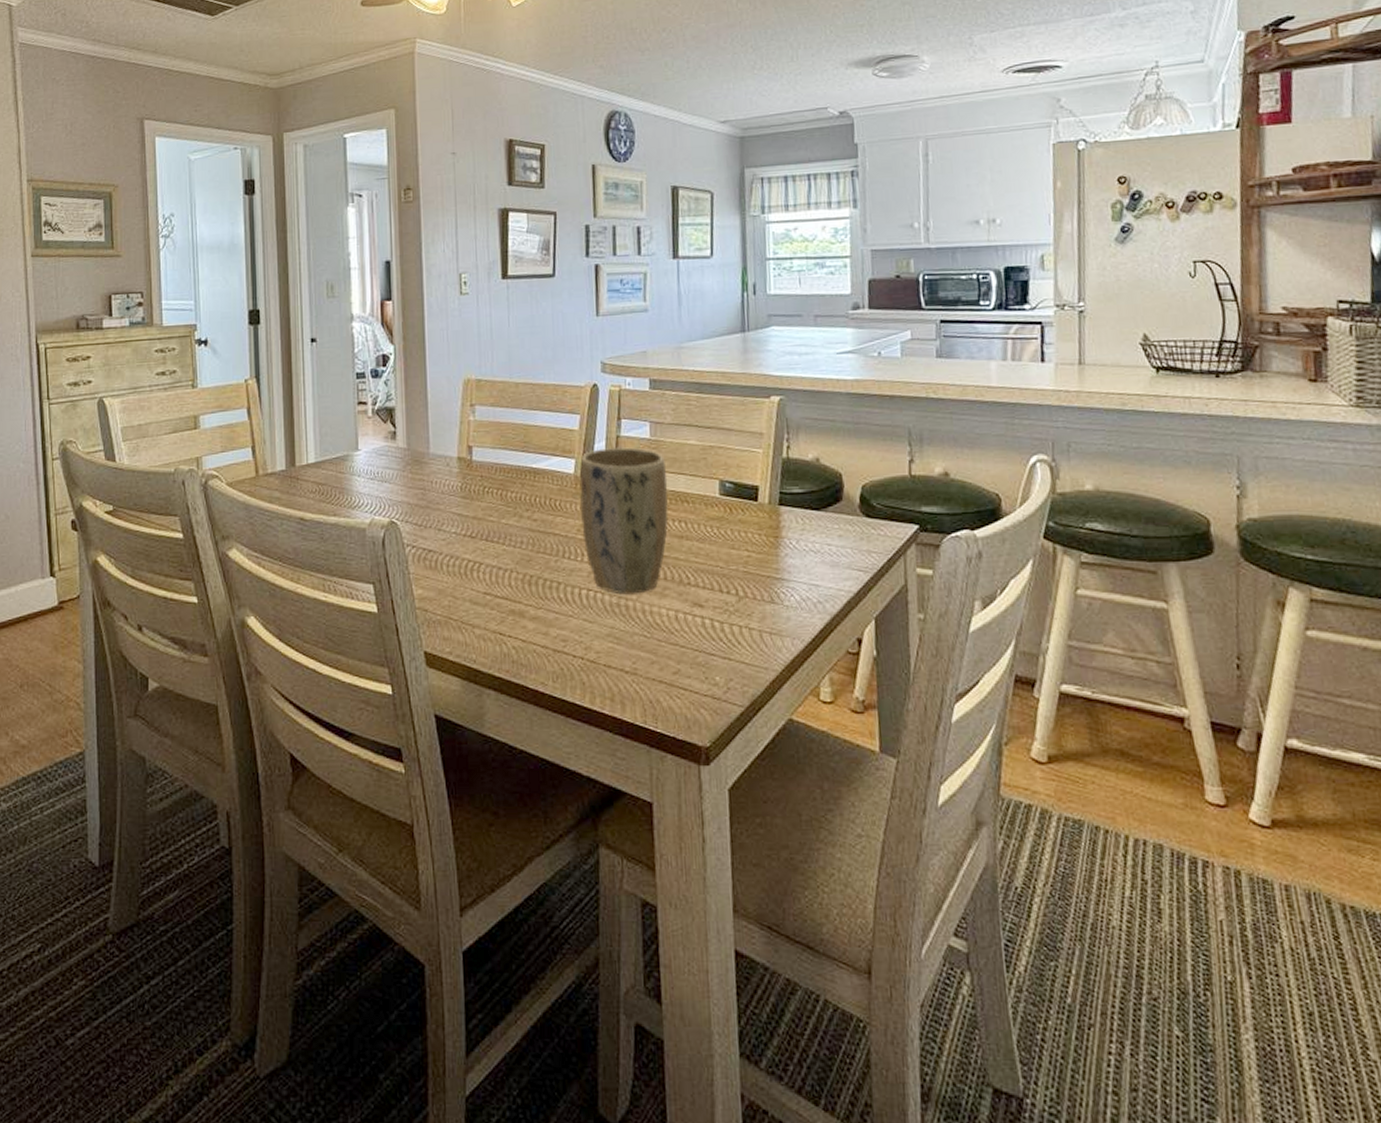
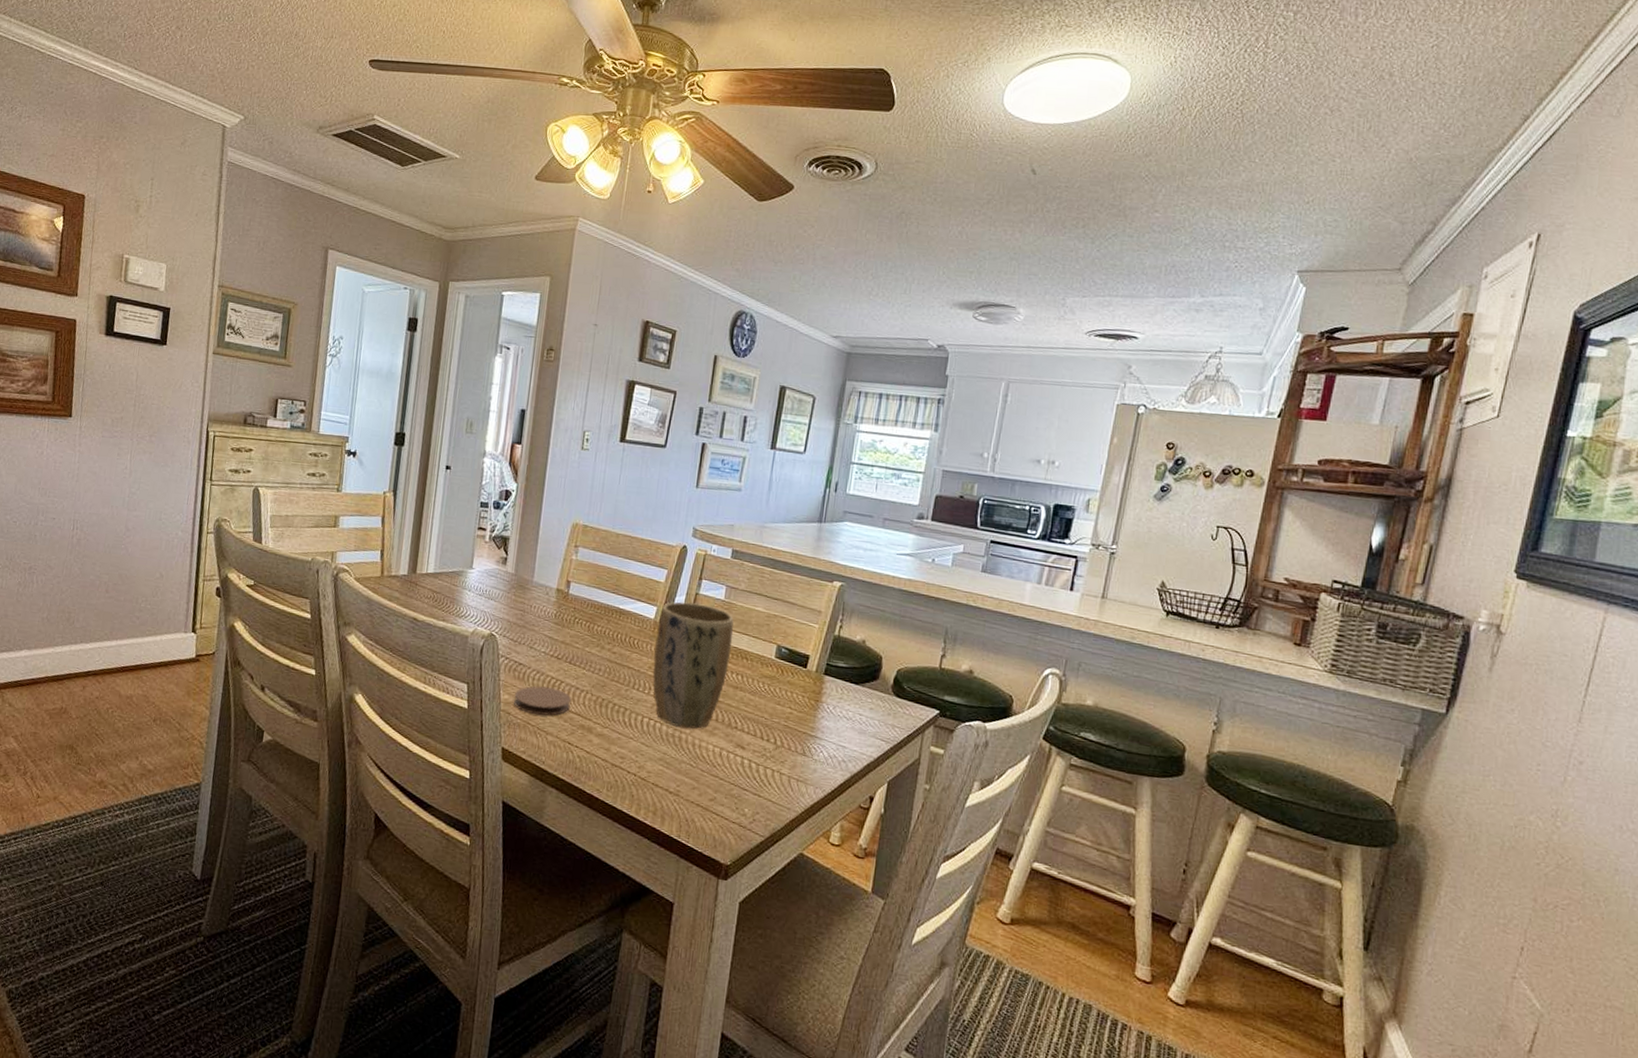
coaster: none [429,572,495,607] -> present [514,685,571,716]

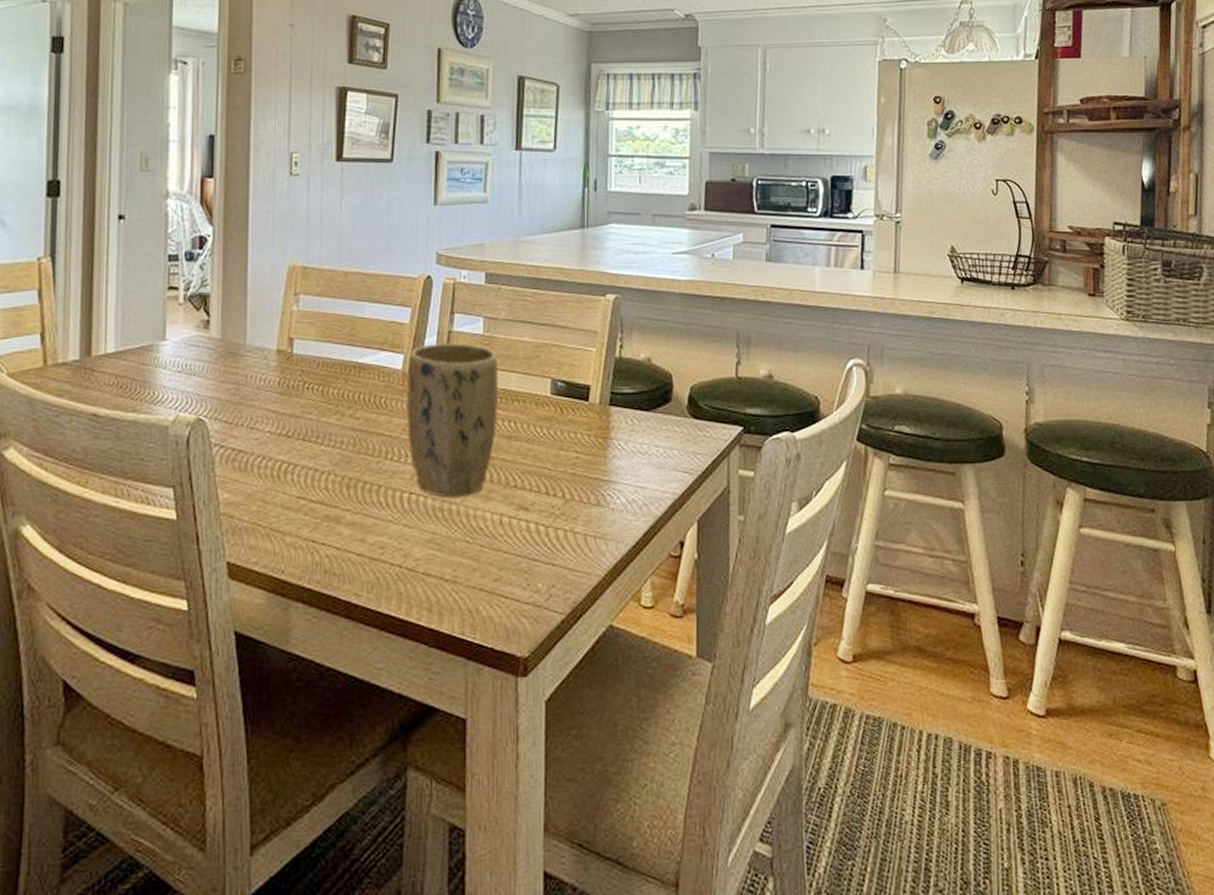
coaster: present [514,685,571,716] -> none [237,475,309,513]

